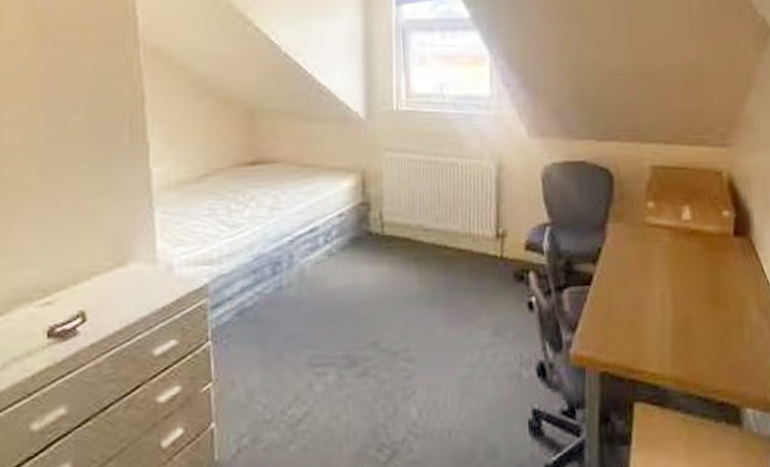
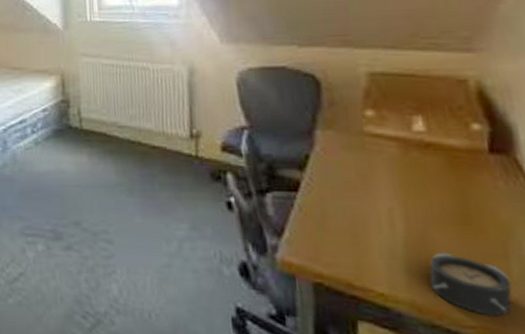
alarm clock: none [688,328,744,379] -> present [429,252,512,316]

